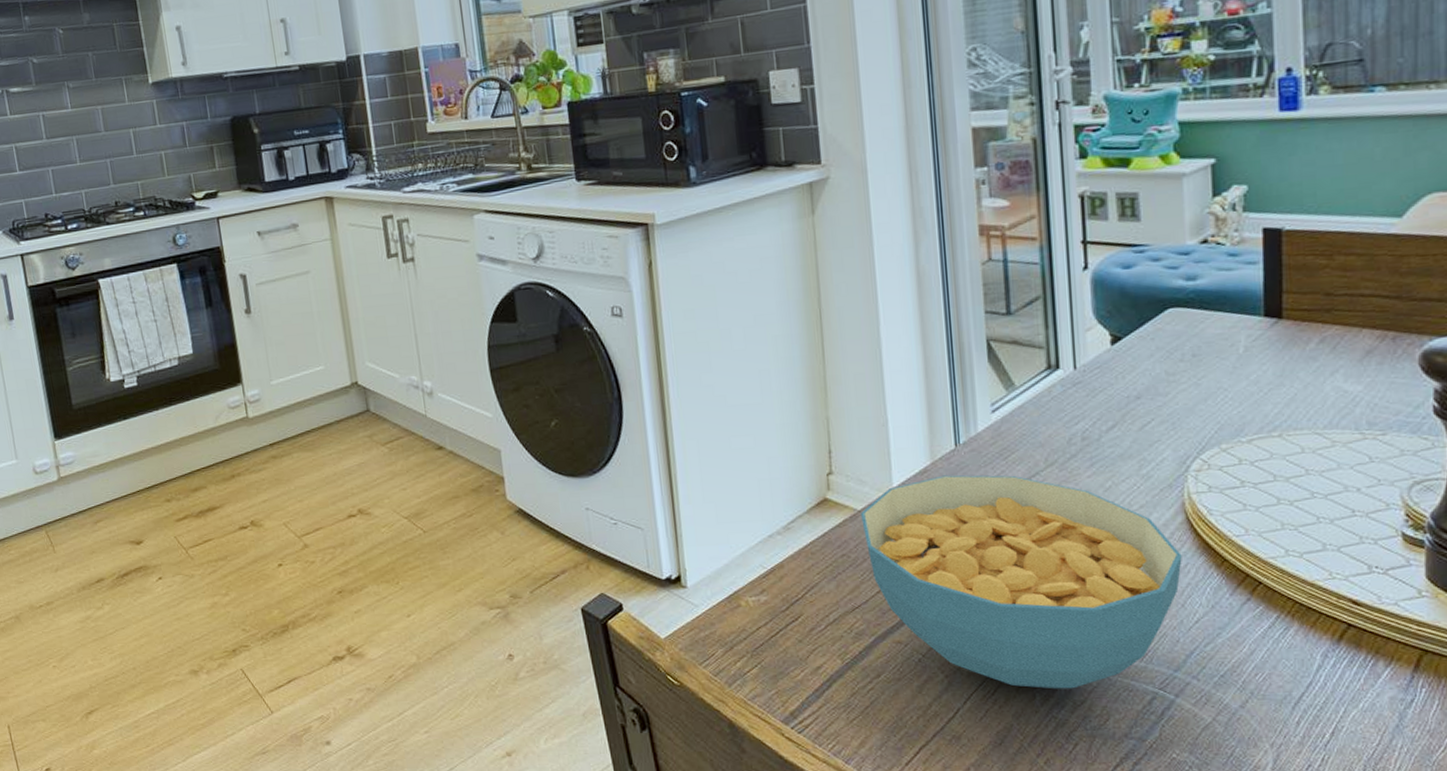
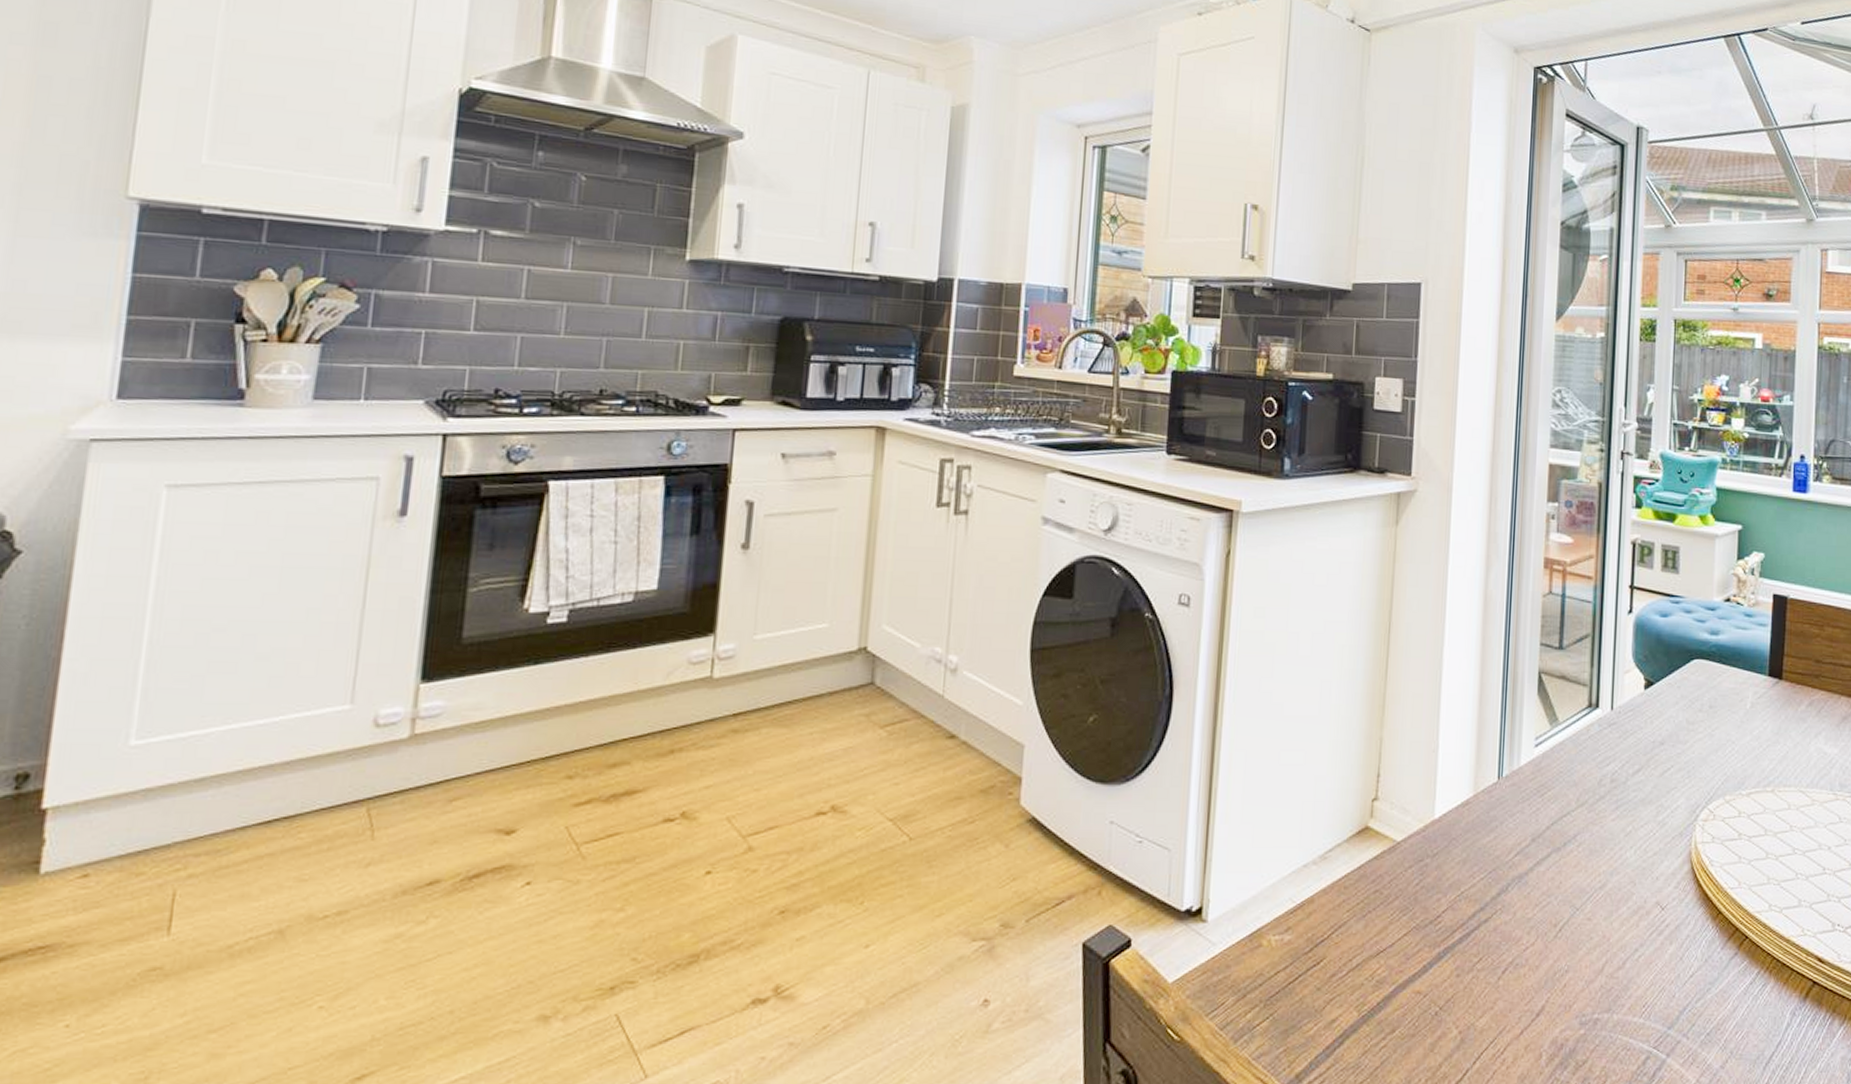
cereal bowl: present [861,475,1182,689] -> none [1399,809,1685,1048]

